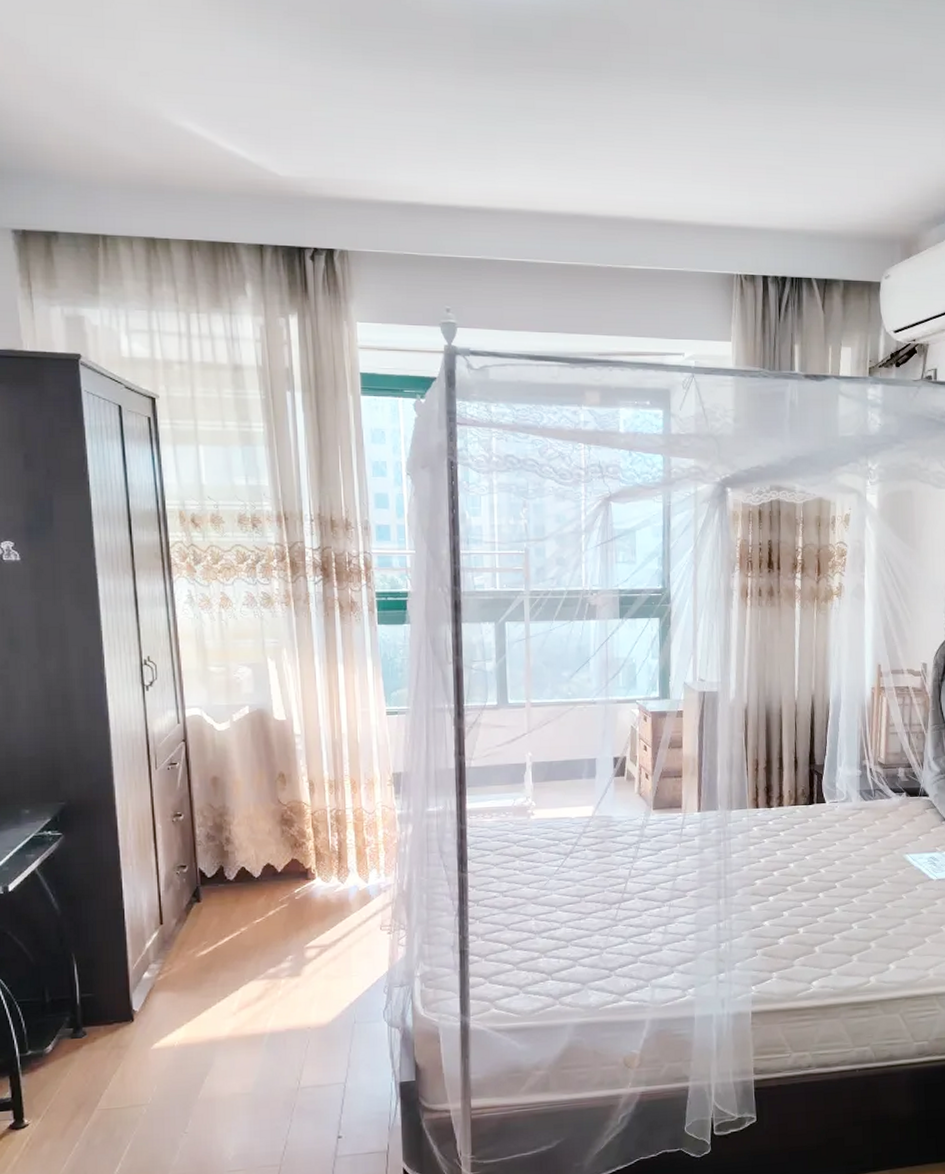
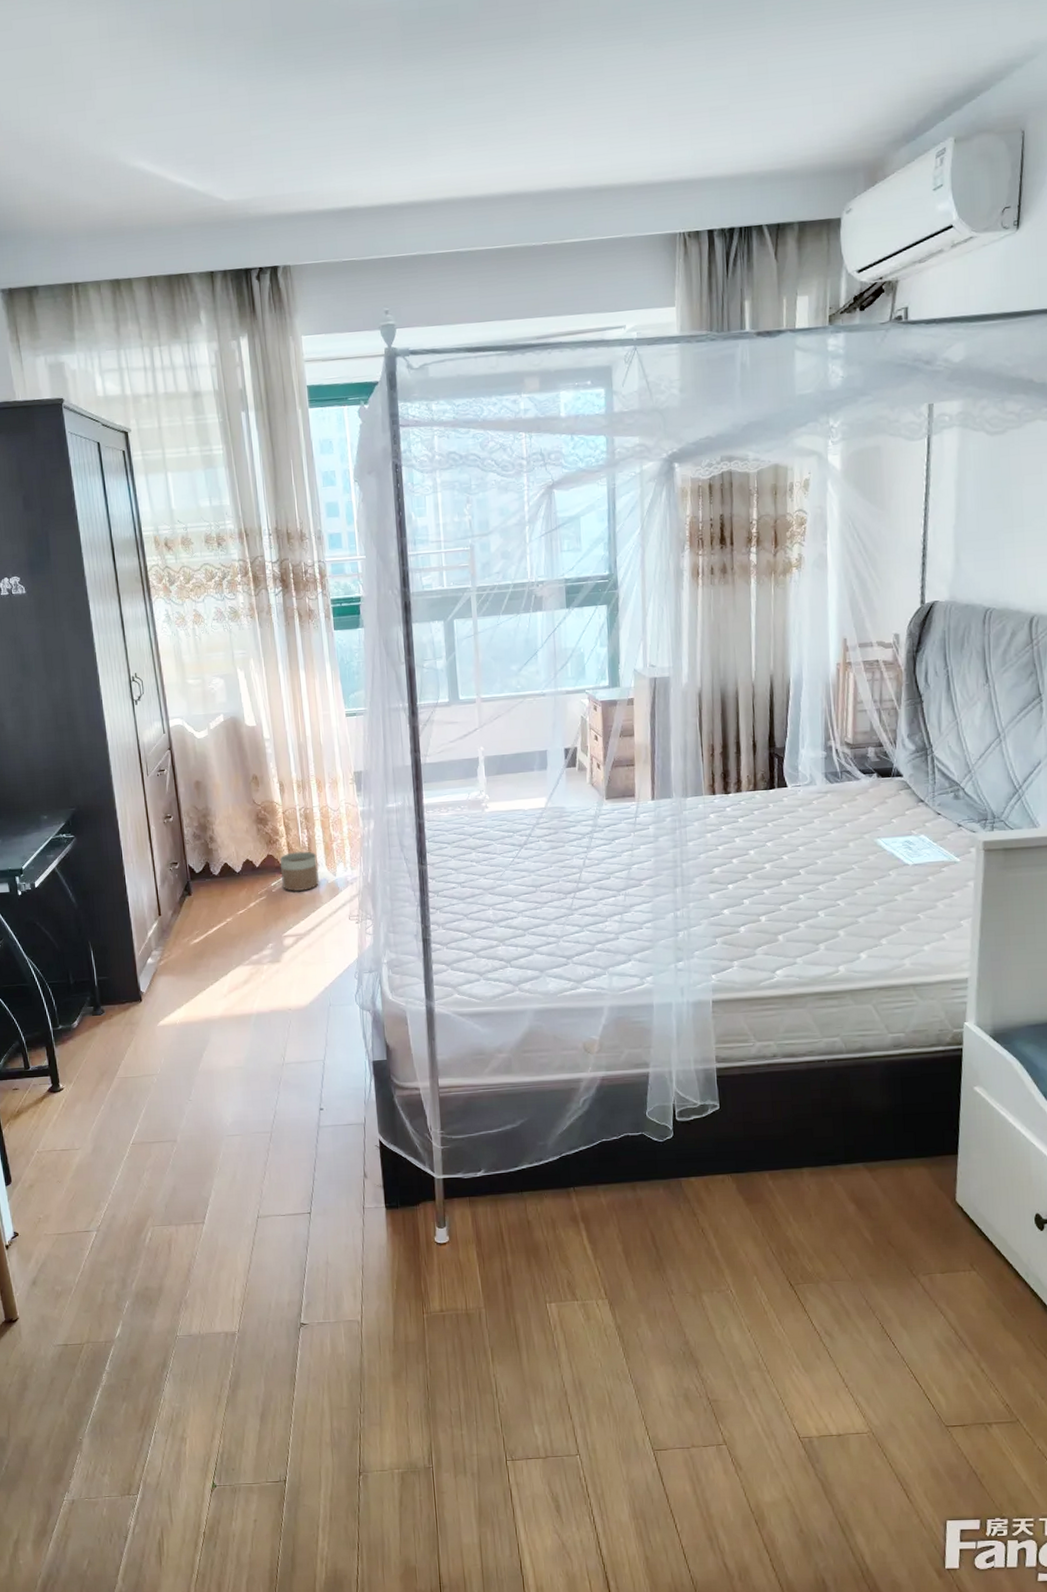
planter: none [305,856,349,899] -> present [279,851,319,892]

